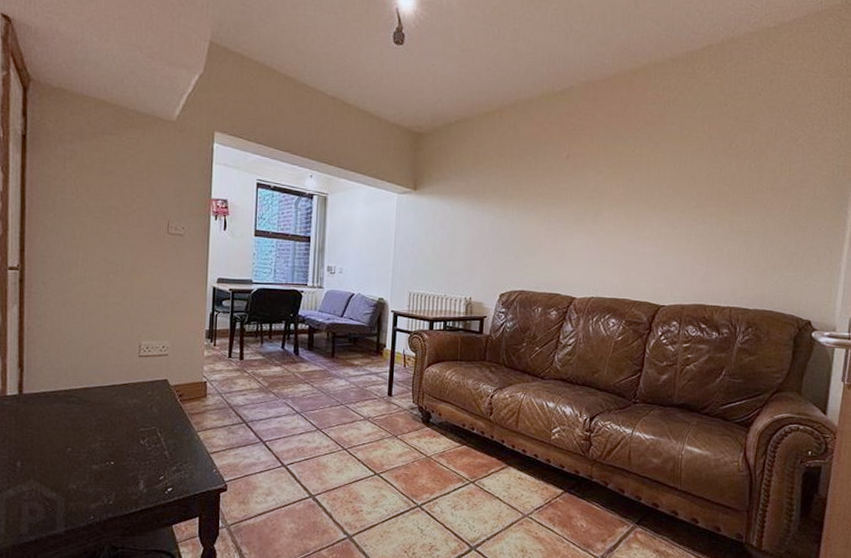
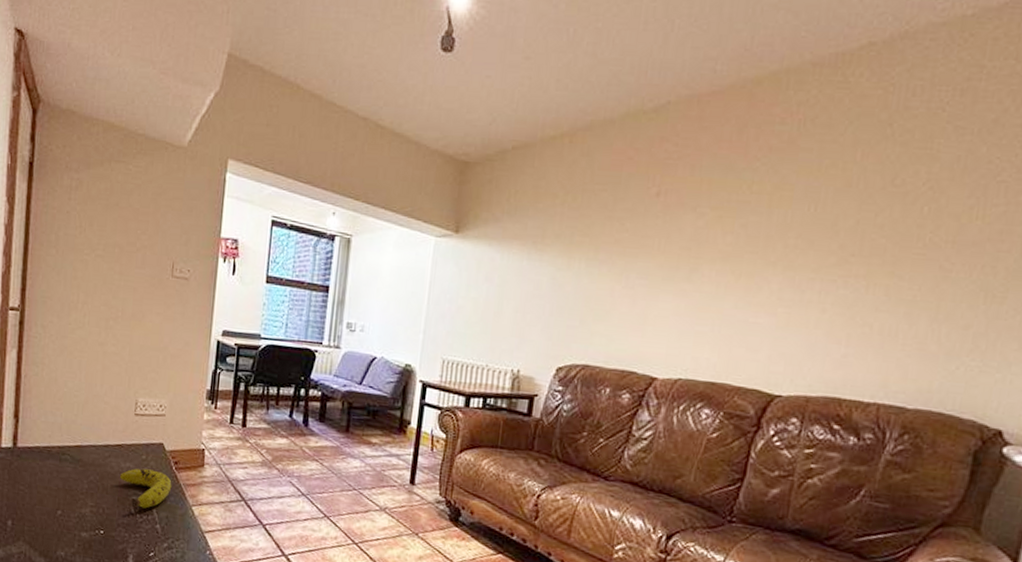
fruit: none [127,403,178,439] -> present [119,468,172,509]

